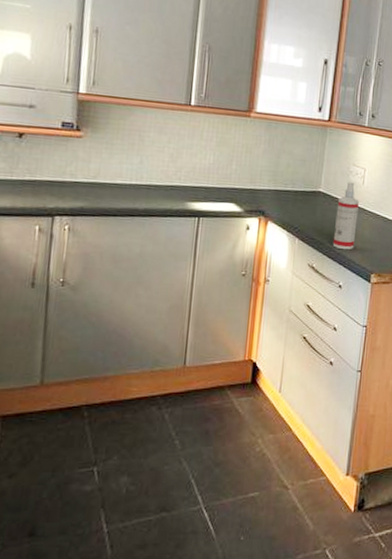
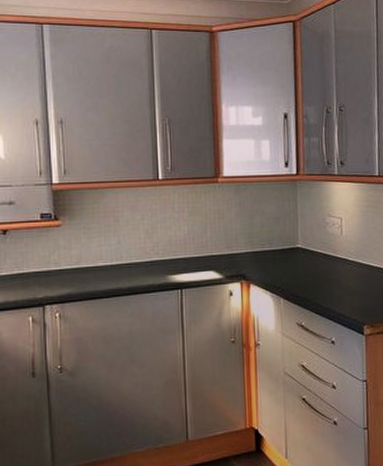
spray bottle: present [332,182,359,250] -> none [317,233,341,304]

